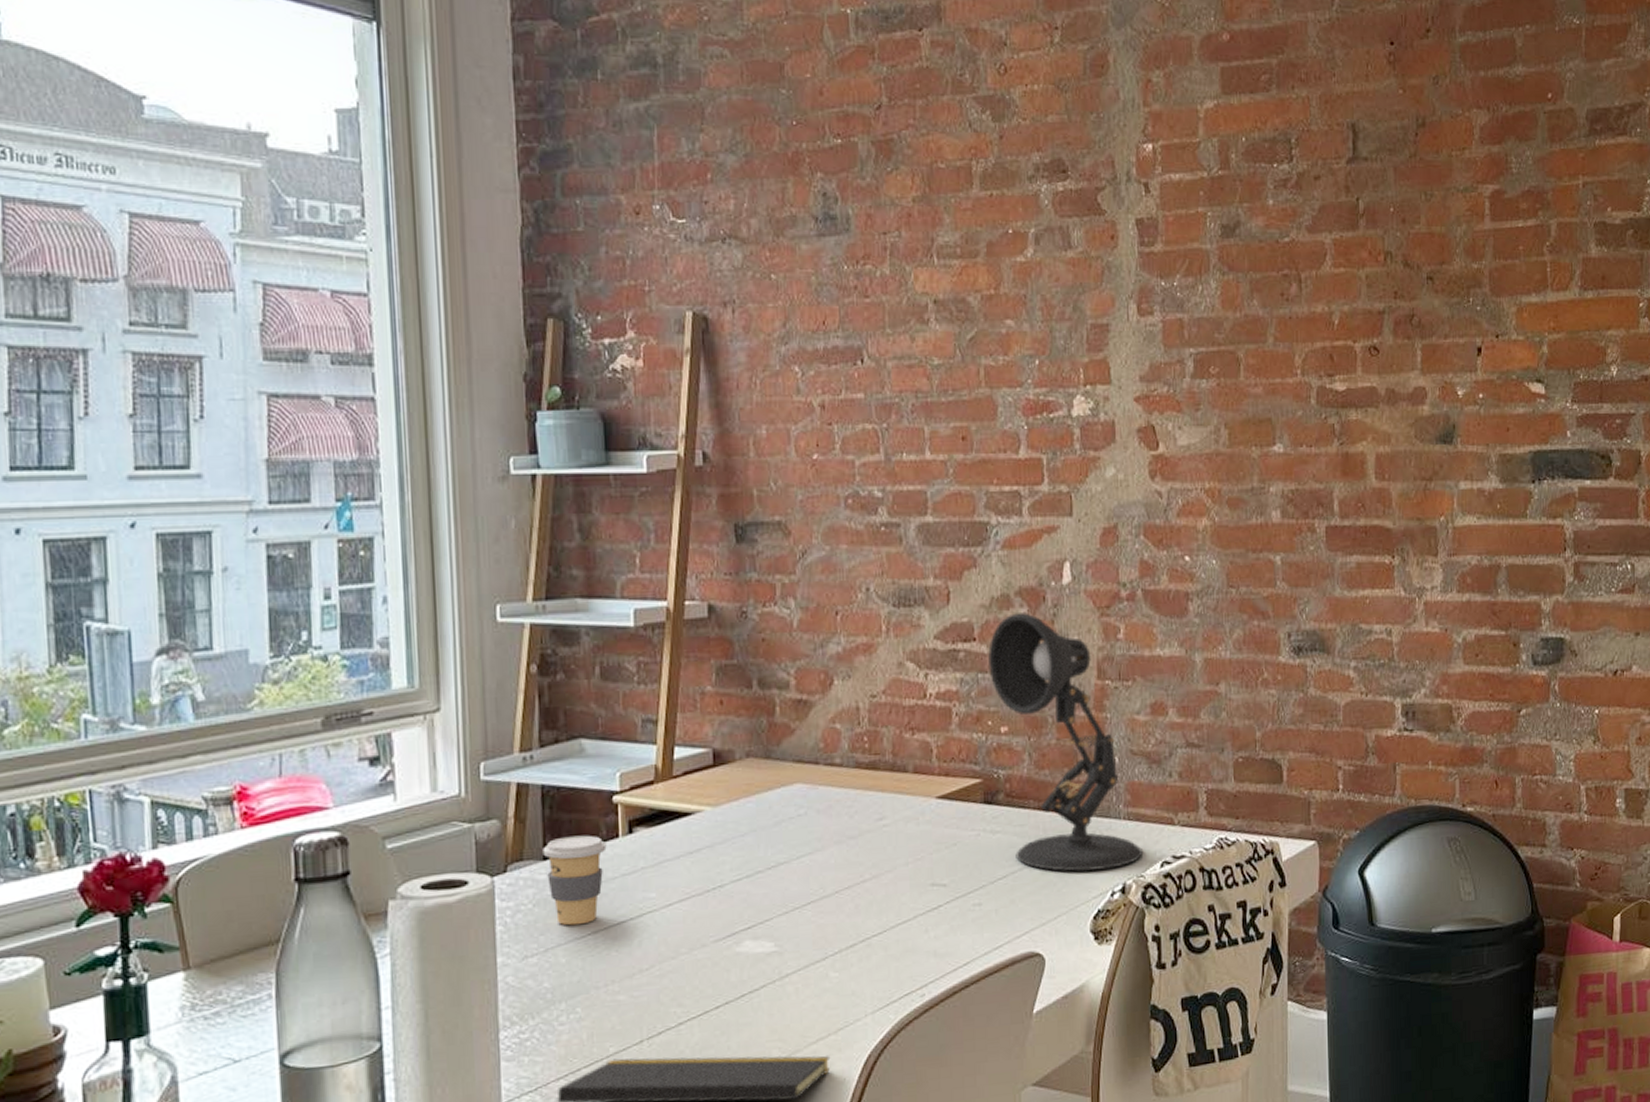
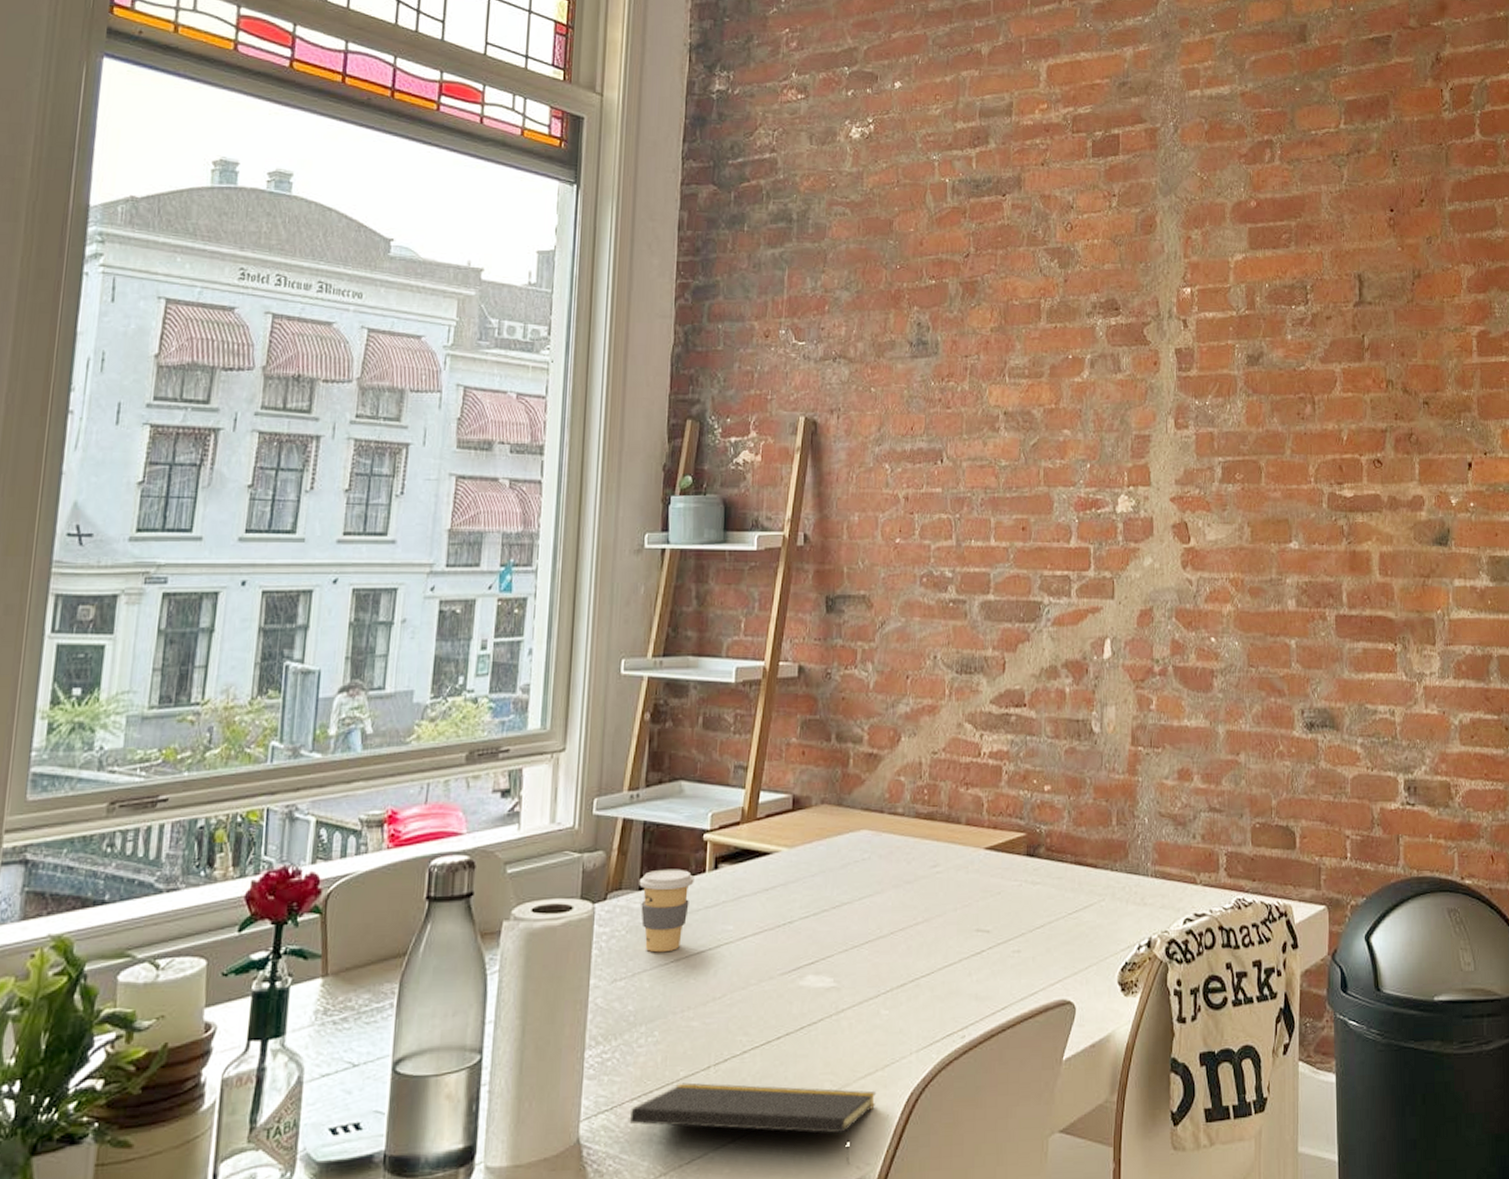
desk lamp: present [988,613,1144,872] -> none [1036,683,1168,925]

